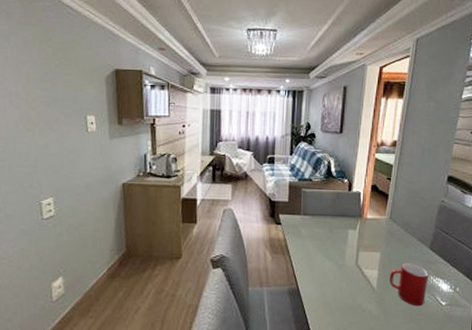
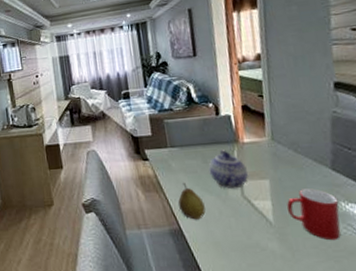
fruit: none [301,249,323,282] -> present [178,183,206,220]
teapot: none [333,222,364,258] -> present [209,150,248,189]

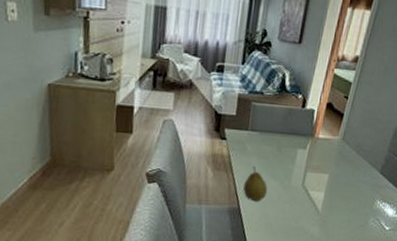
teapot: present [209,150,248,189] -> none [280,141,314,179]
cup: present [287,188,341,241] -> none [335,186,376,231]

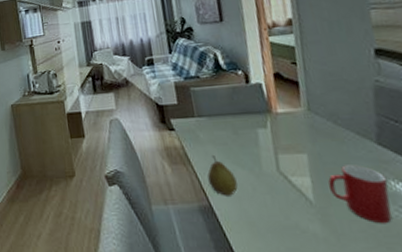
cup: none [335,186,376,231] -> present [328,164,392,224]

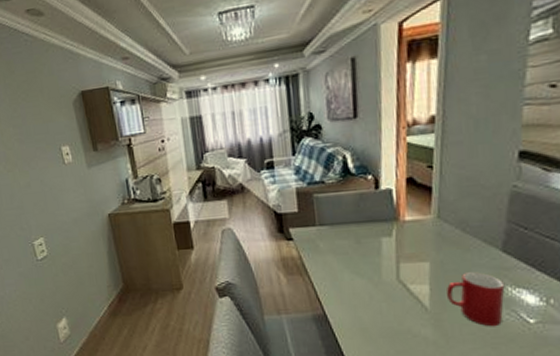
fruit: present [207,156,238,196] -> none [324,265,354,305]

